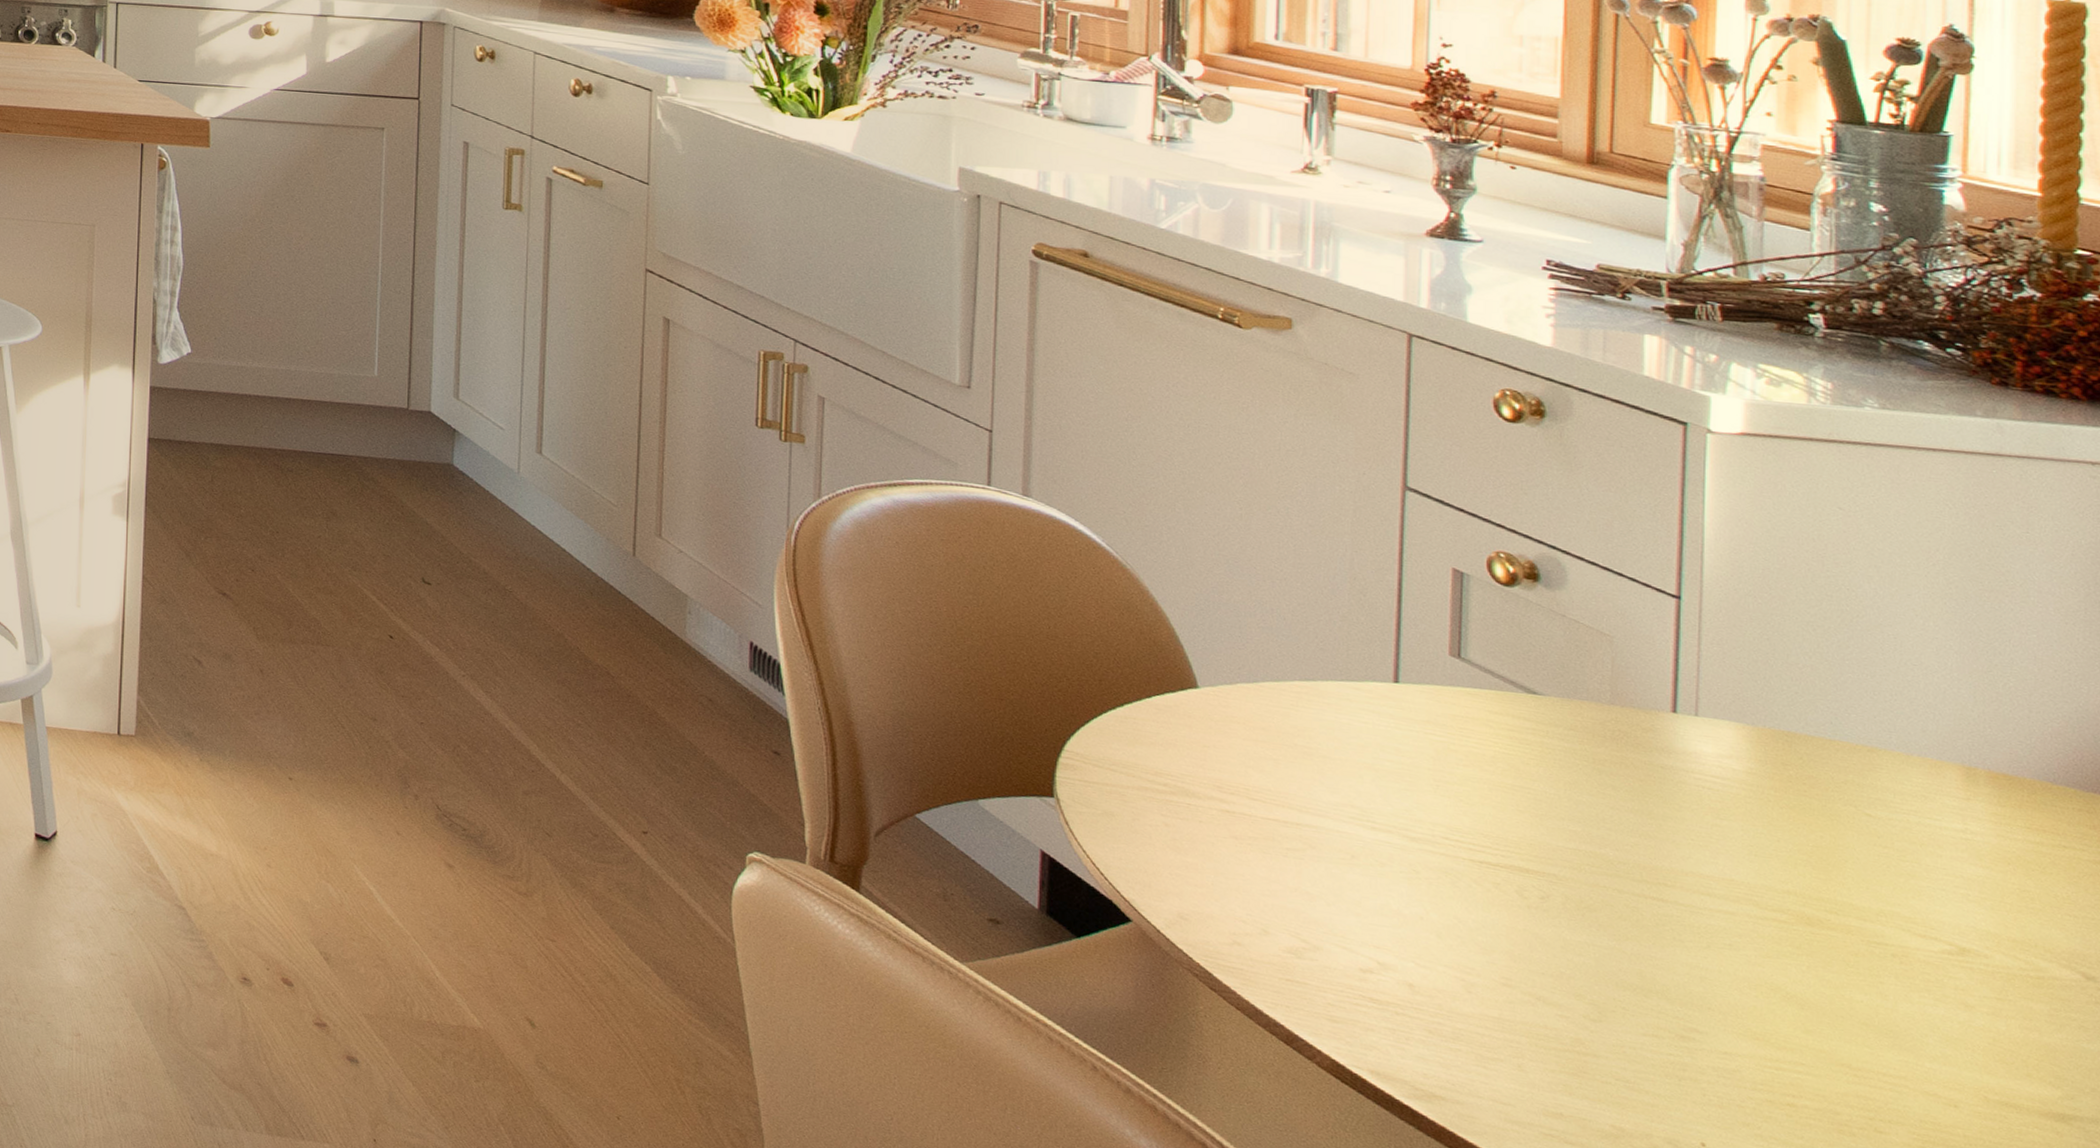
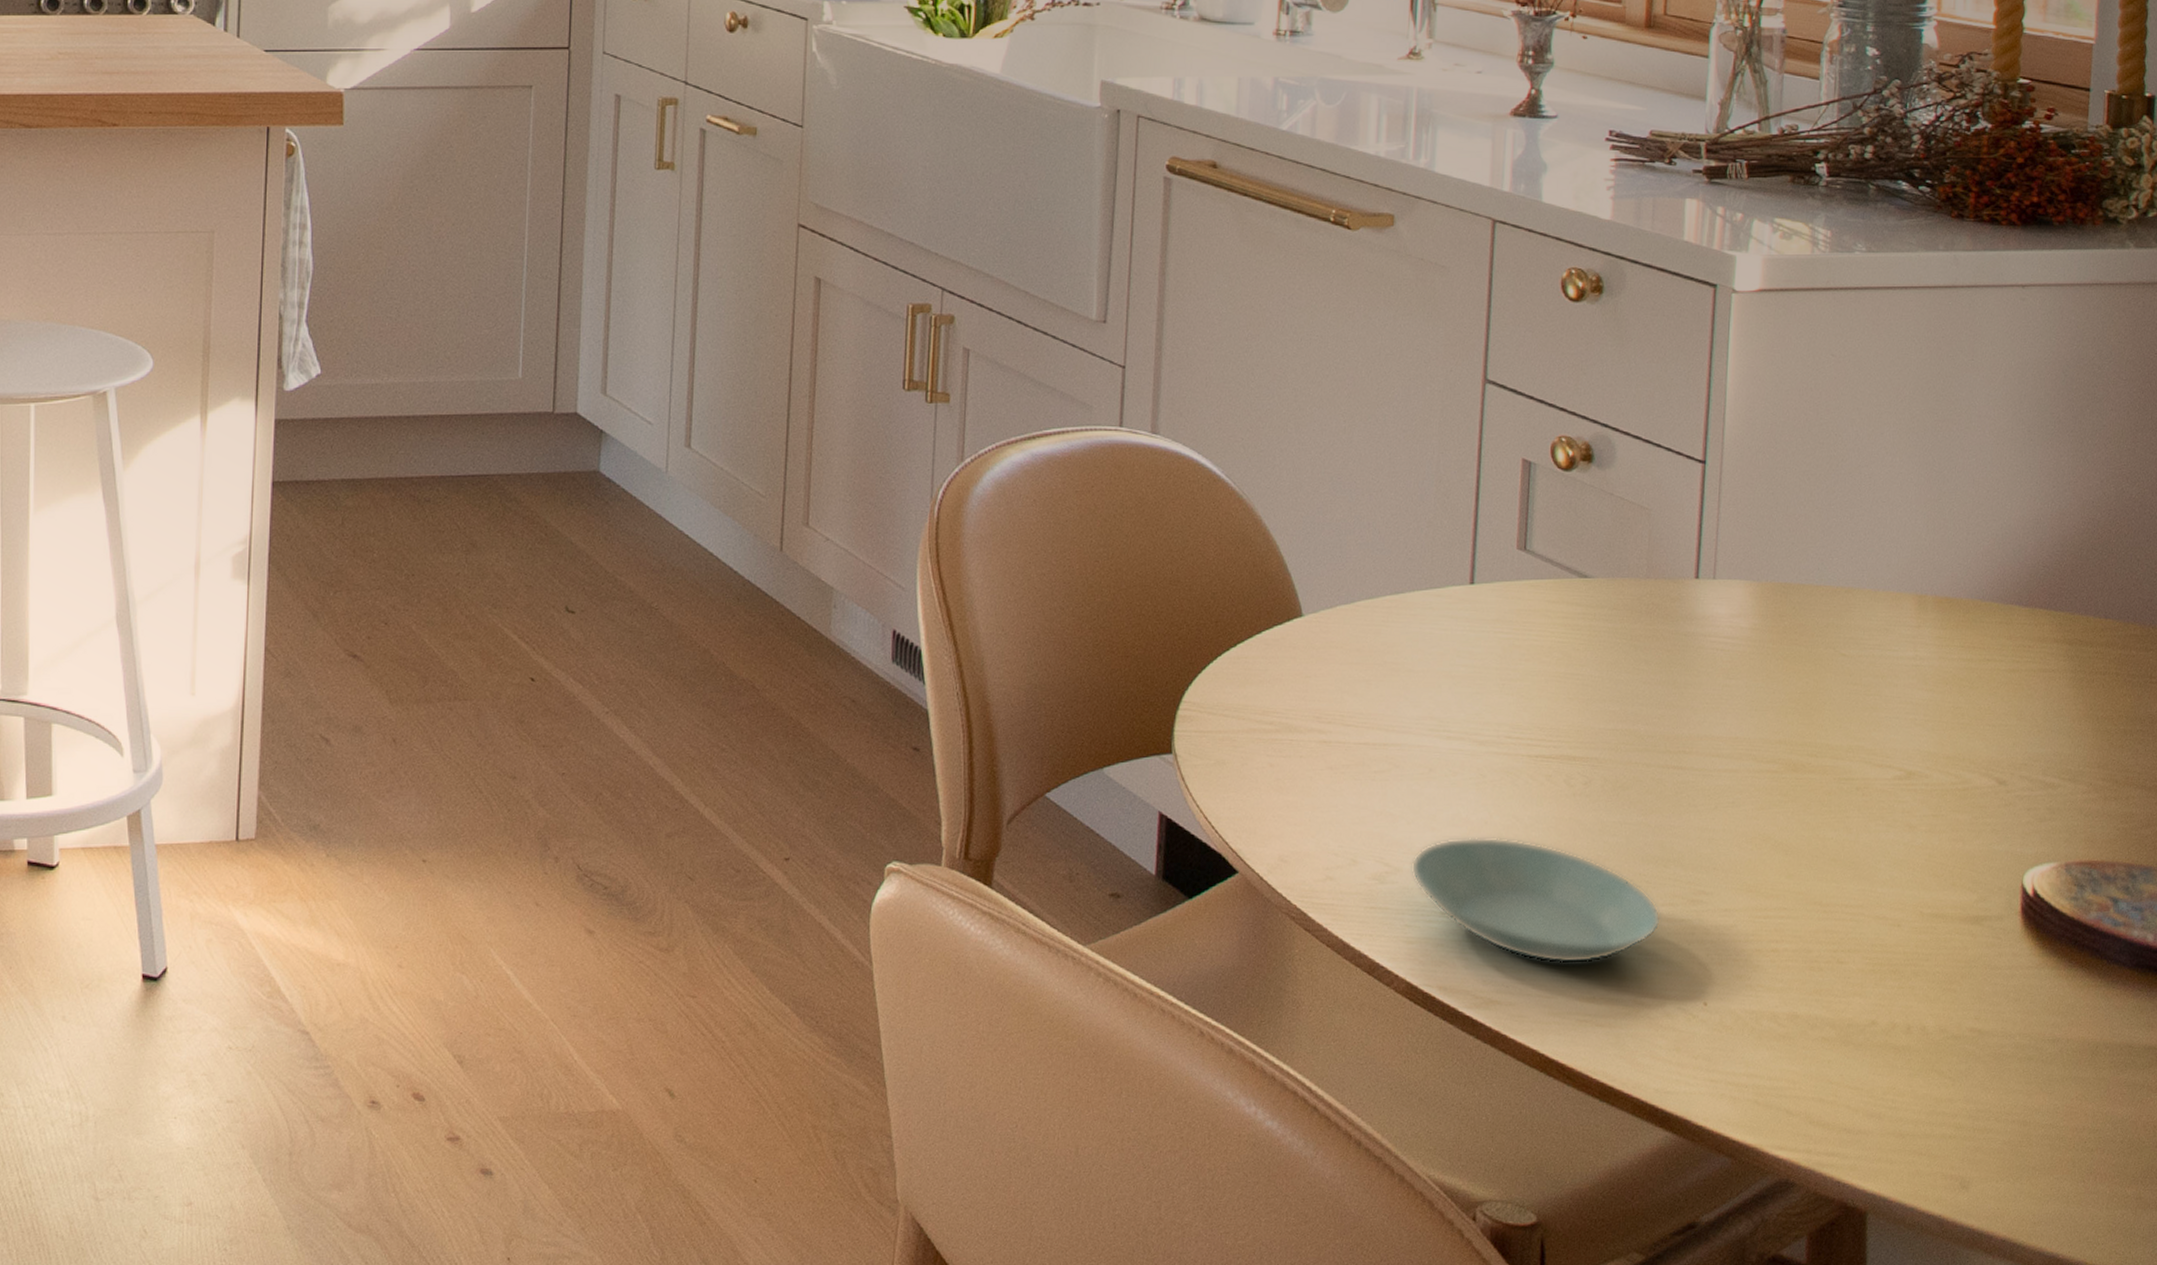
saucer: none [1333,927,1644,1078] -> present [1411,837,1662,964]

